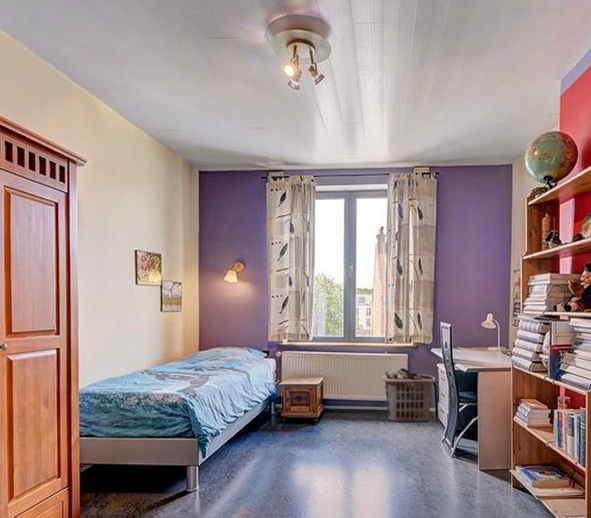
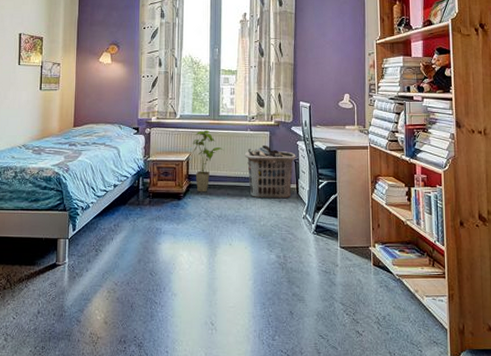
house plant: none [326,352,360,417] -> present [192,130,224,193]

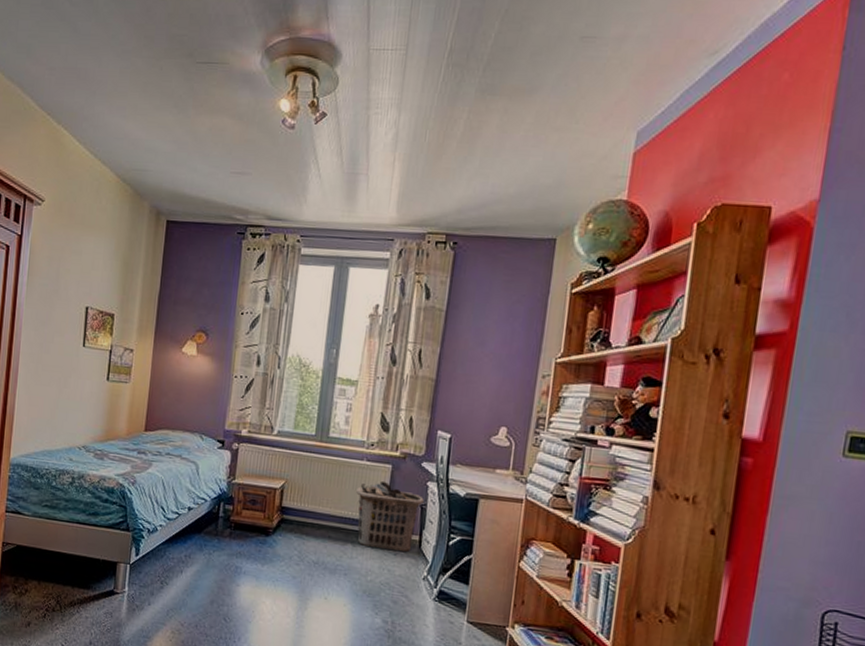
house plant: present [192,130,224,193] -> none [290,453,330,531]

